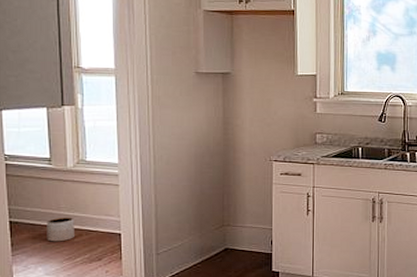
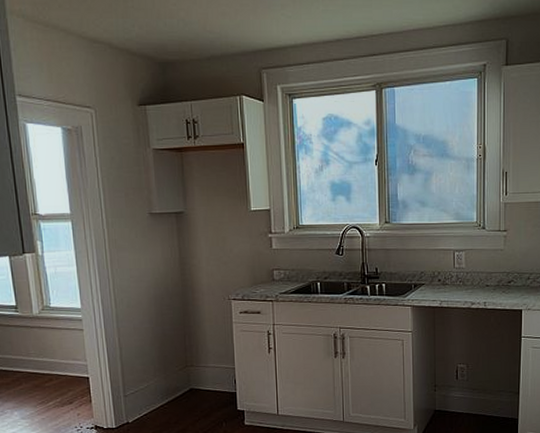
planter: present [47,217,74,242] -> none [18,362,45,387]

